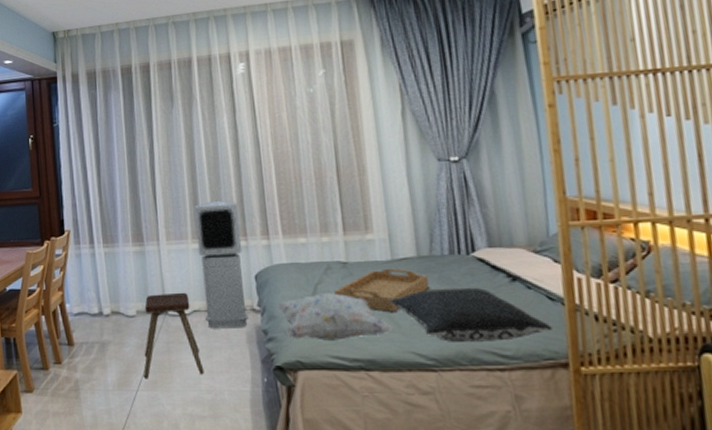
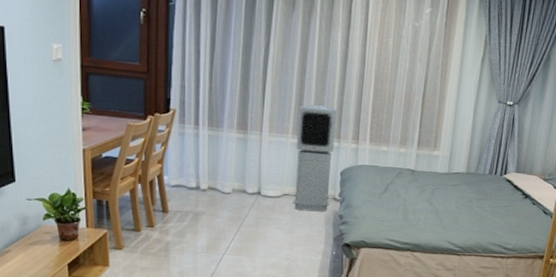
music stool: present [143,292,204,379] -> none [230,177,285,246]
decorative pillow: present [276,293,393,341] -> none [353,192,437,228]
serving tray: present [334,268,429,313] -> none [400,178,470,212]
pillow: present [389,287,552,342] -> none [439,197,541,238]

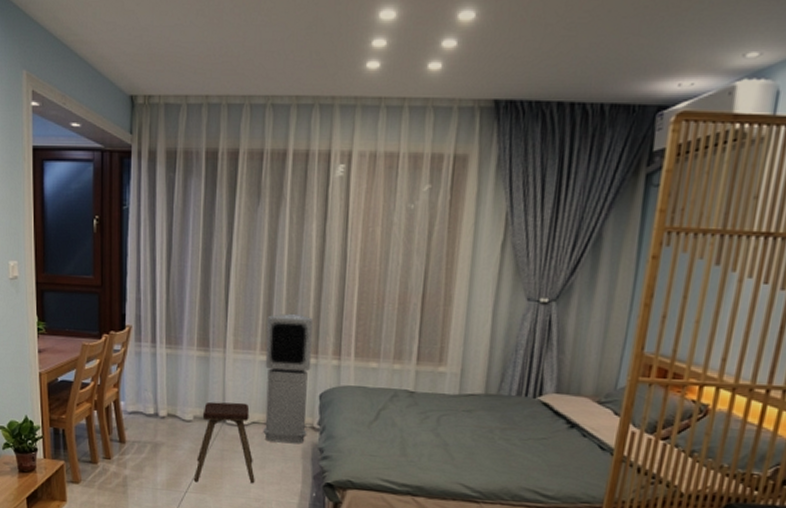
music stool: none [230,177,285,246] -> present [193,401,255,484]

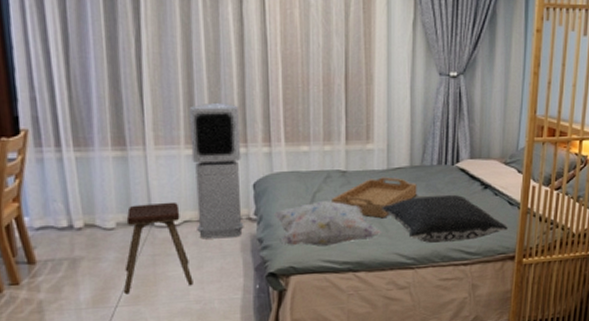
decorative pillow: none [336,419,446,466] -> present [273,201,381,247]
serving tray: none [396,402,491,445] -> present [331,177,417,219]
pillow: none [448,427,596,482] -> present [381,194,508,243]

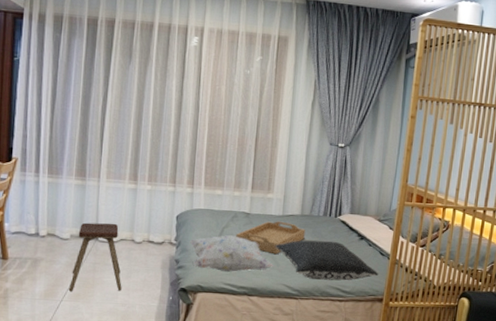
air purifier: present [189,102,244,240] -> none [130,150,173,257]

